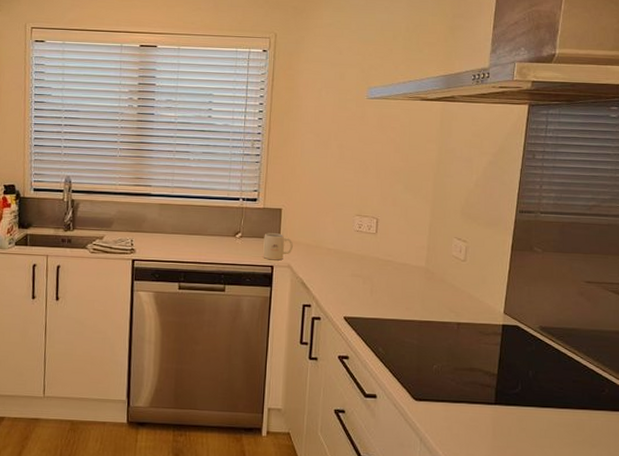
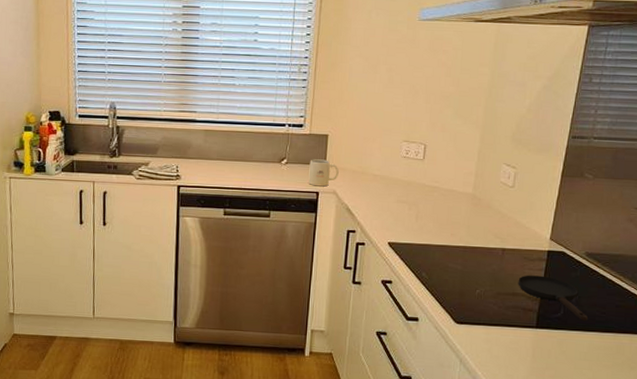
frying pan: none [474,349,546,397] -> present [518,275,588,321]

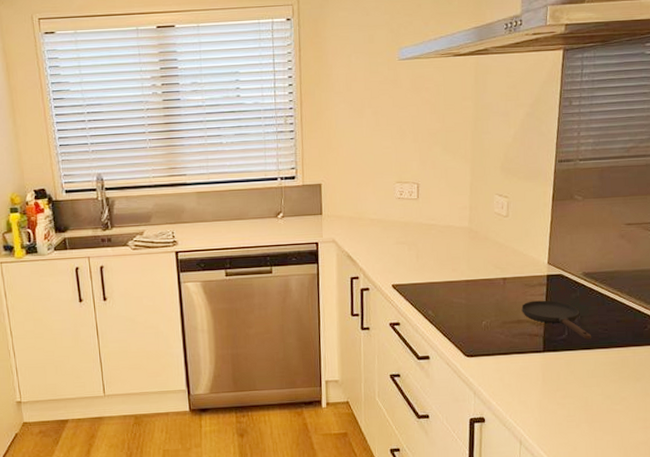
mug: present [307,159,339,187] -> none [305,209,336,237]

